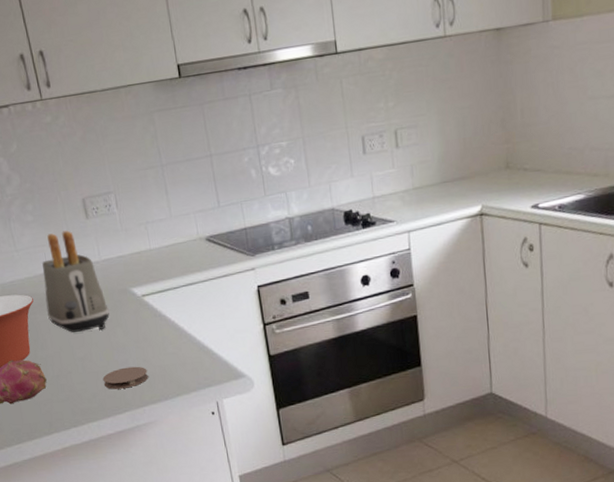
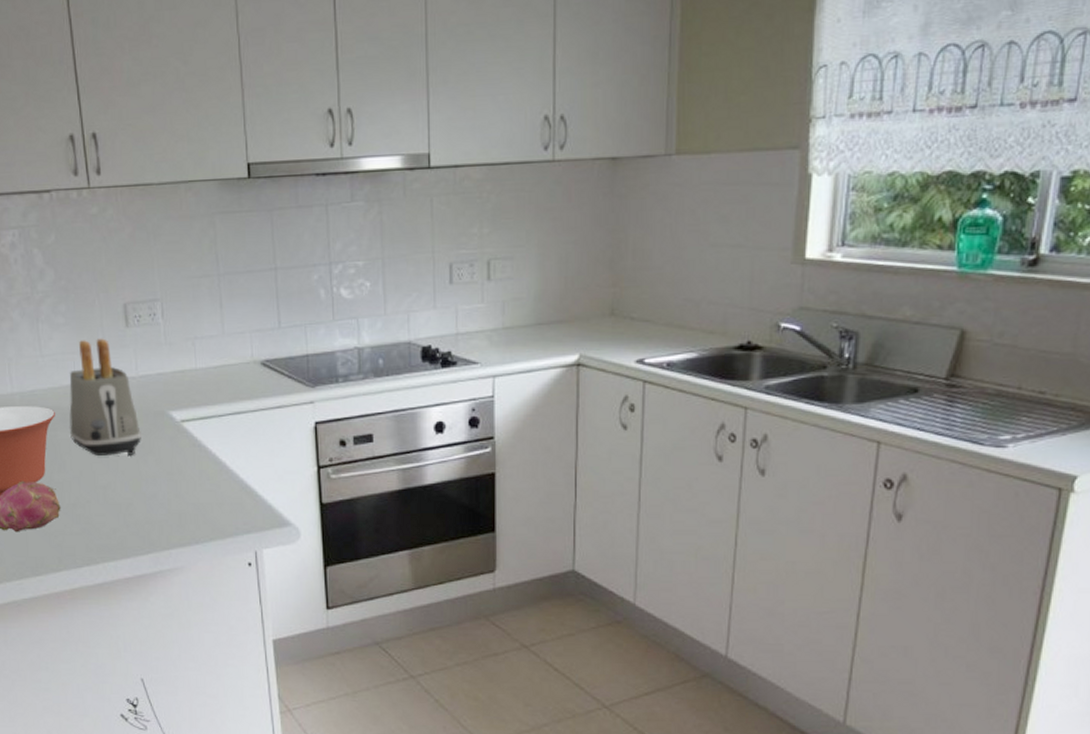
coaster: present [102,366,148,390] -> none [126,501,179,526]

